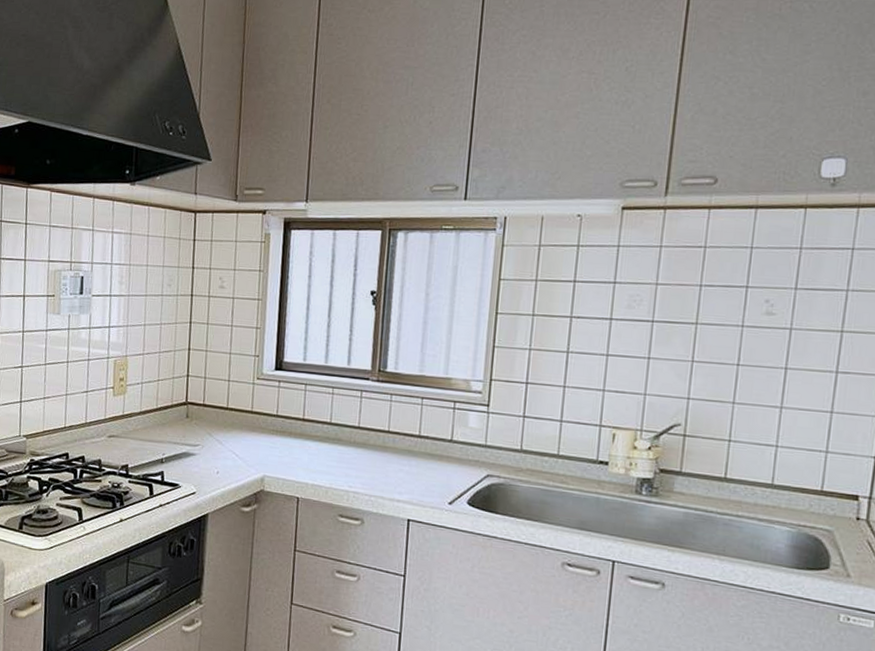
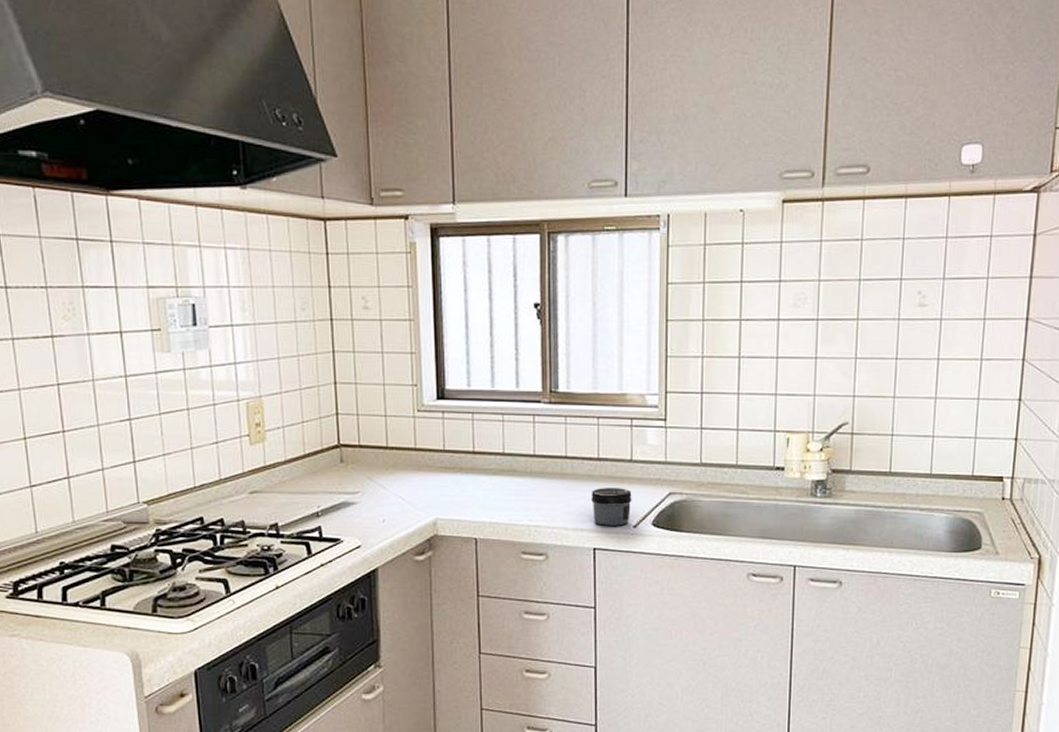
jar: none [409,463,450,501] -> present [591,488,632,526]

